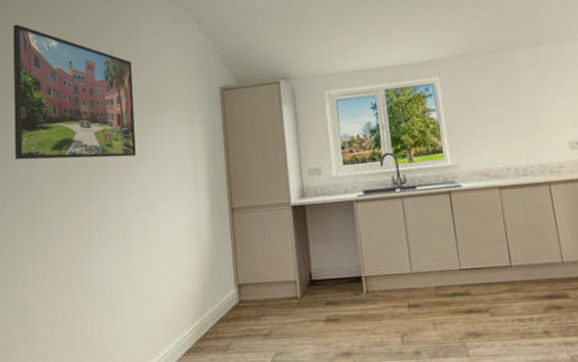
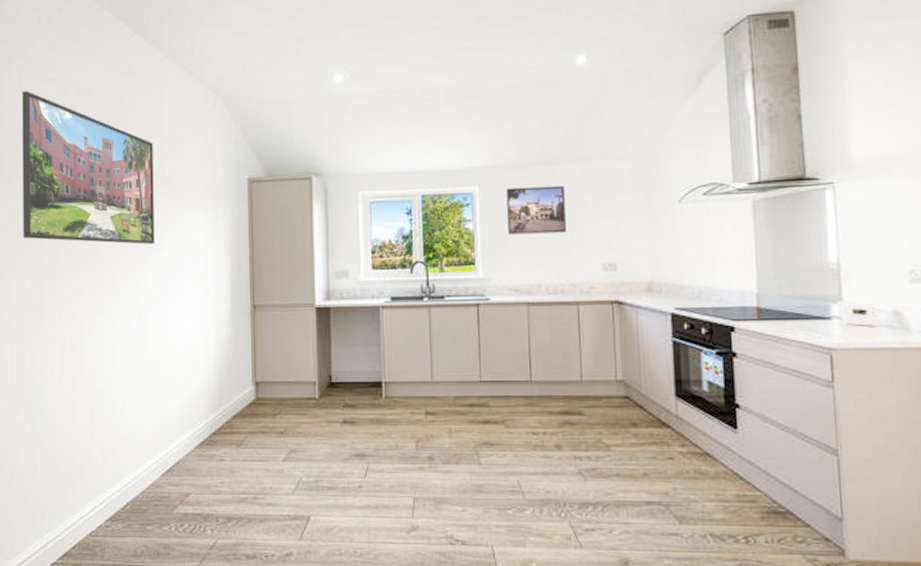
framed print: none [466,69,529,121] -> present [506,185,566,235]

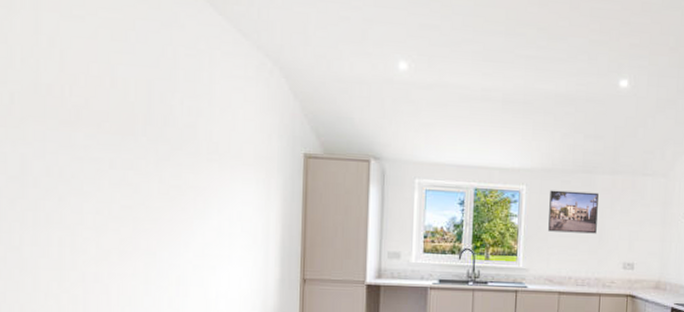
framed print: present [22,91,155,244] -> none [37,25,200,210]

